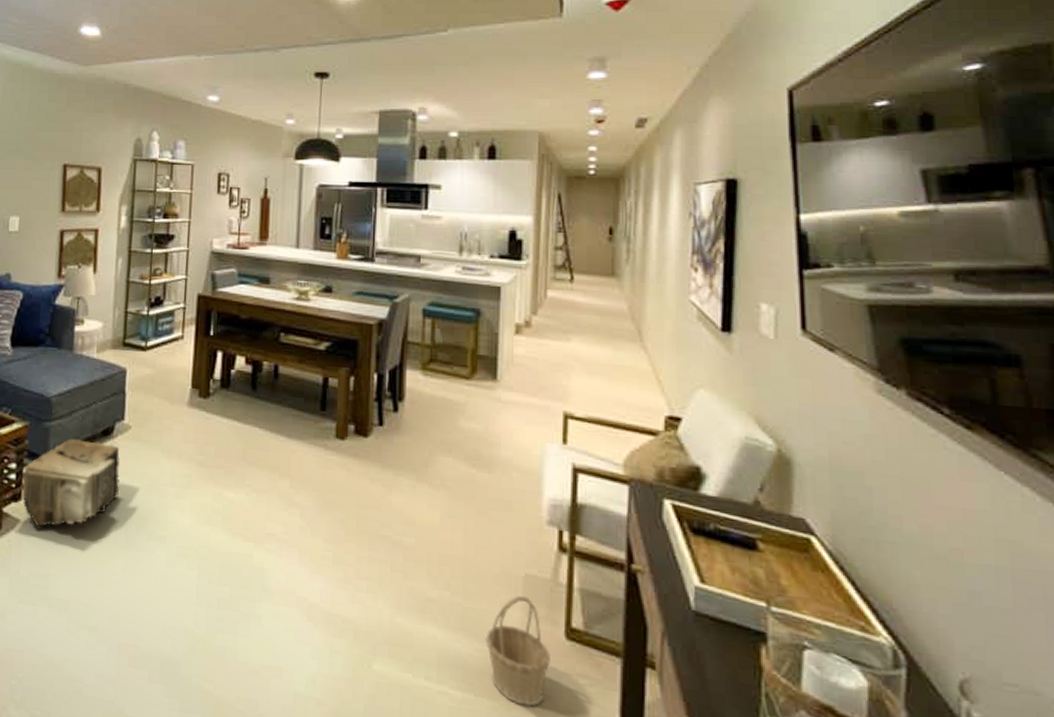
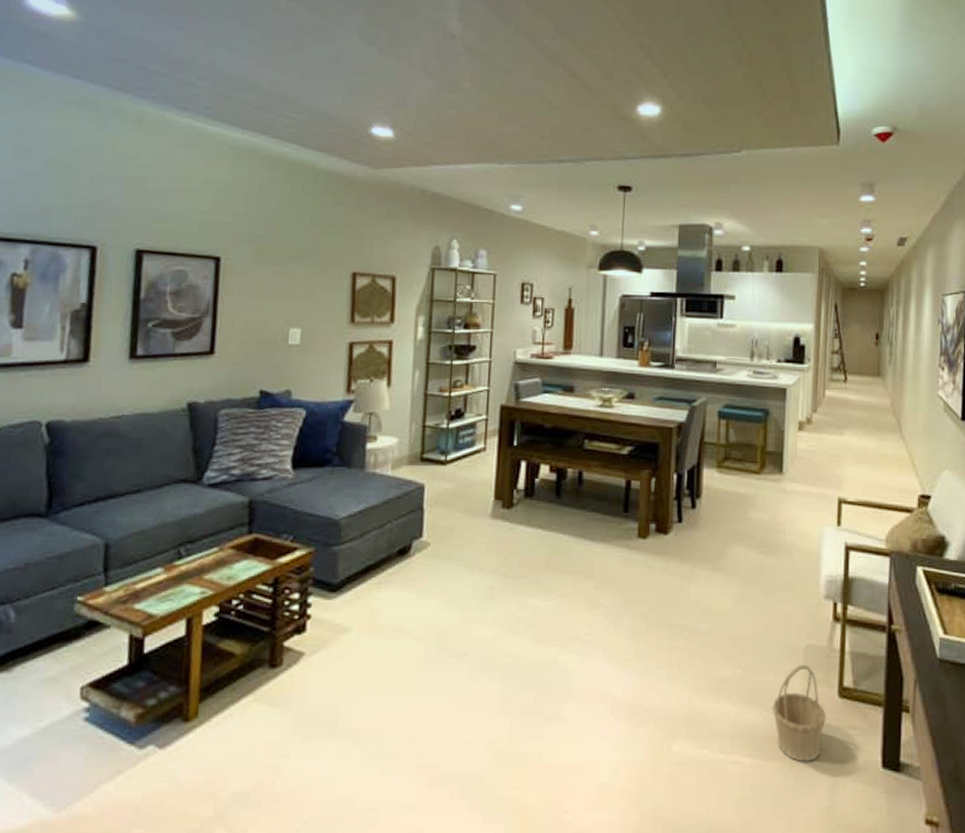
pouf: present [21,439,120,529] -> none [306,562,418,660]

